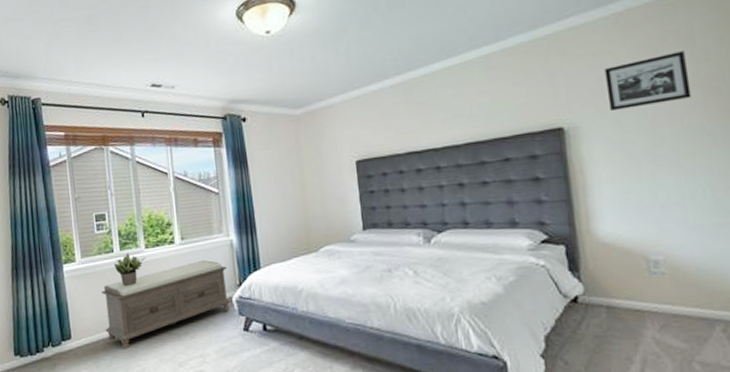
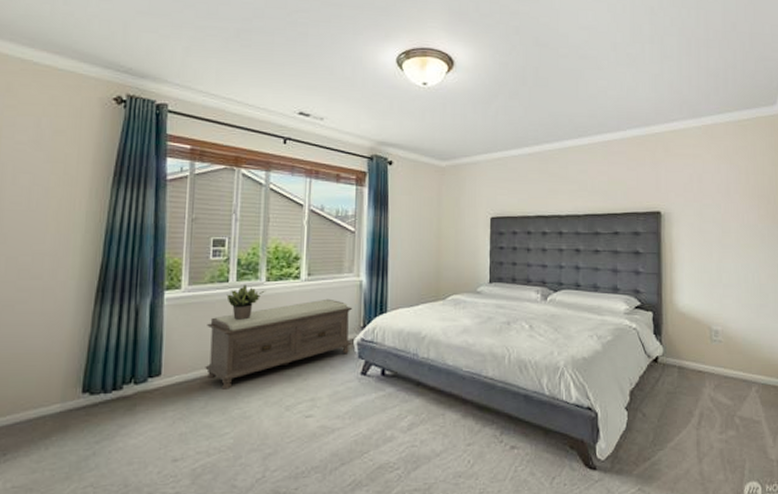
picture frame: present [604,51,692,110] -> none [694,164,751,203]

